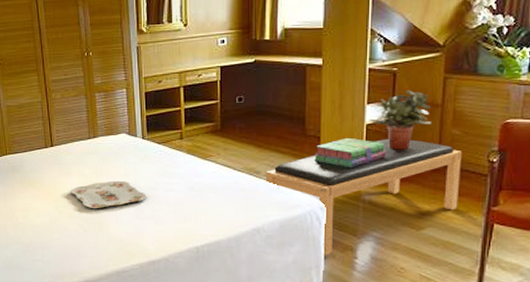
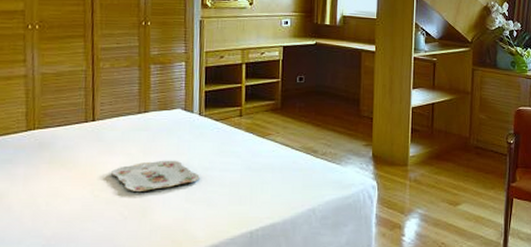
bench: present [265,138,463,255] -> none [322,120,488,234]
stack of books: present [313,137,386,168] -> none [366,119,429,148]
potted plant: present [369,89,432,150] -> none [414,78,464,131]

